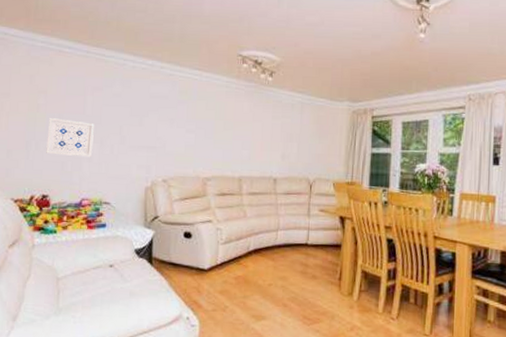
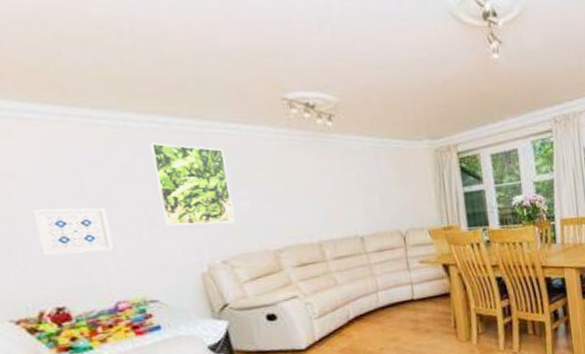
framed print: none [131,79,185,150] -> present [149,143,236,226]

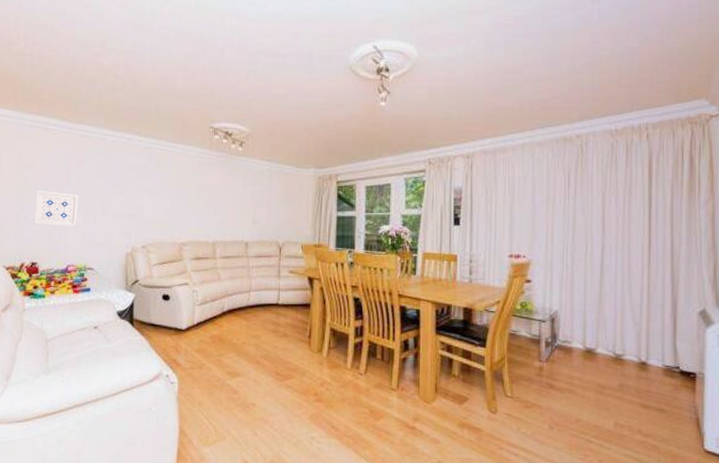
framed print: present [149,143,236,226] -> none [112,152,161,217]

